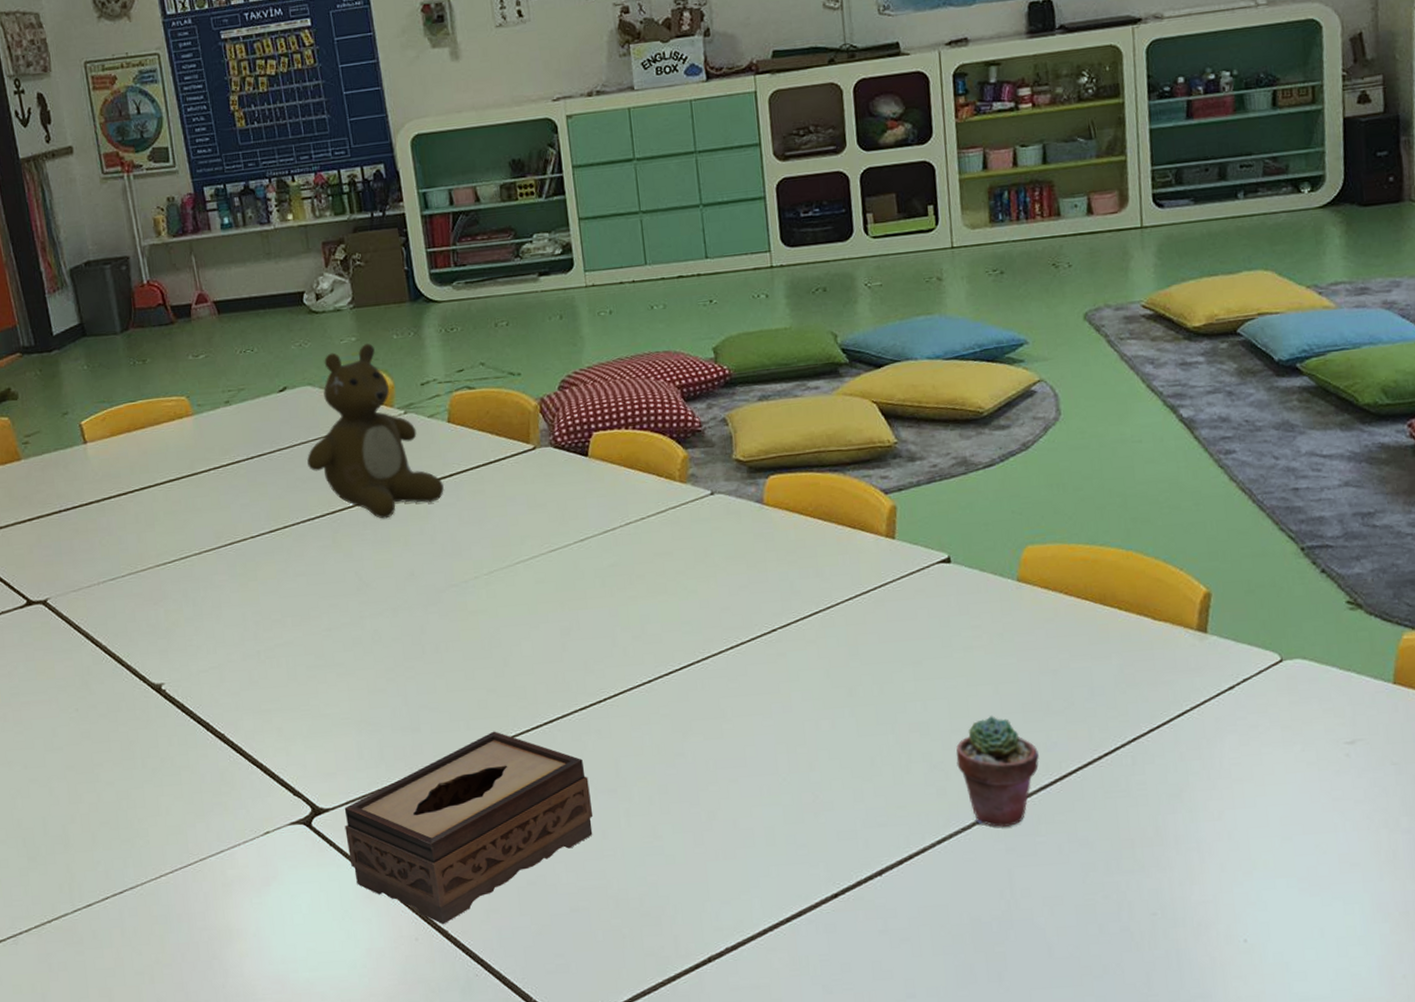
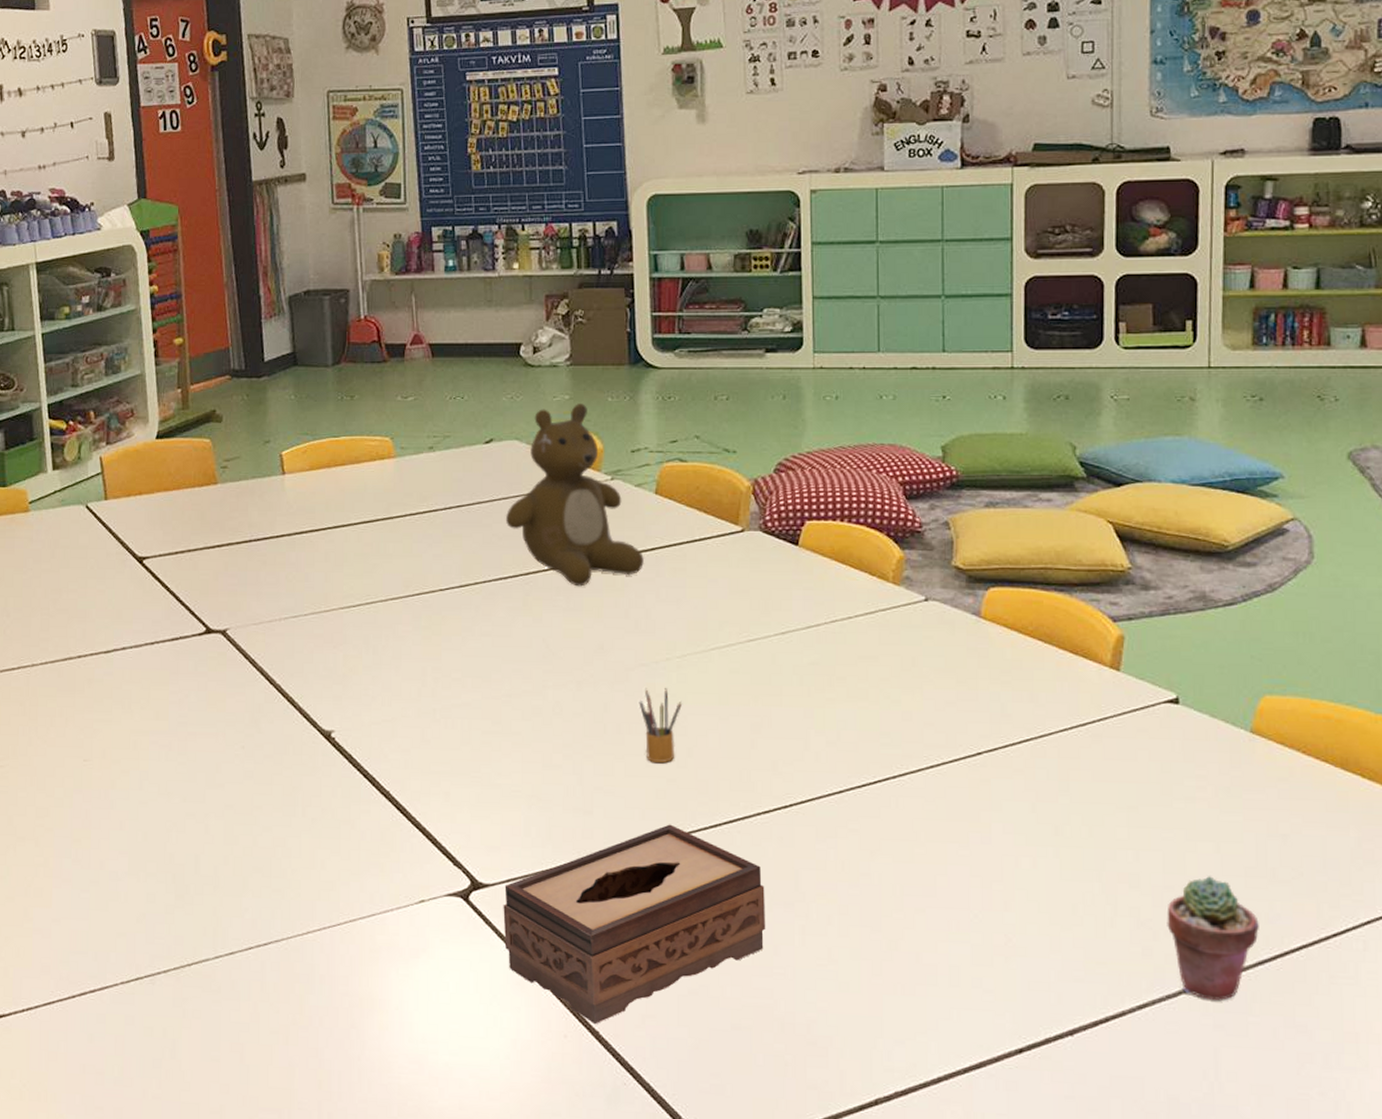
pencil box: none [453,605,494,676] -> present [639,688,682,764]

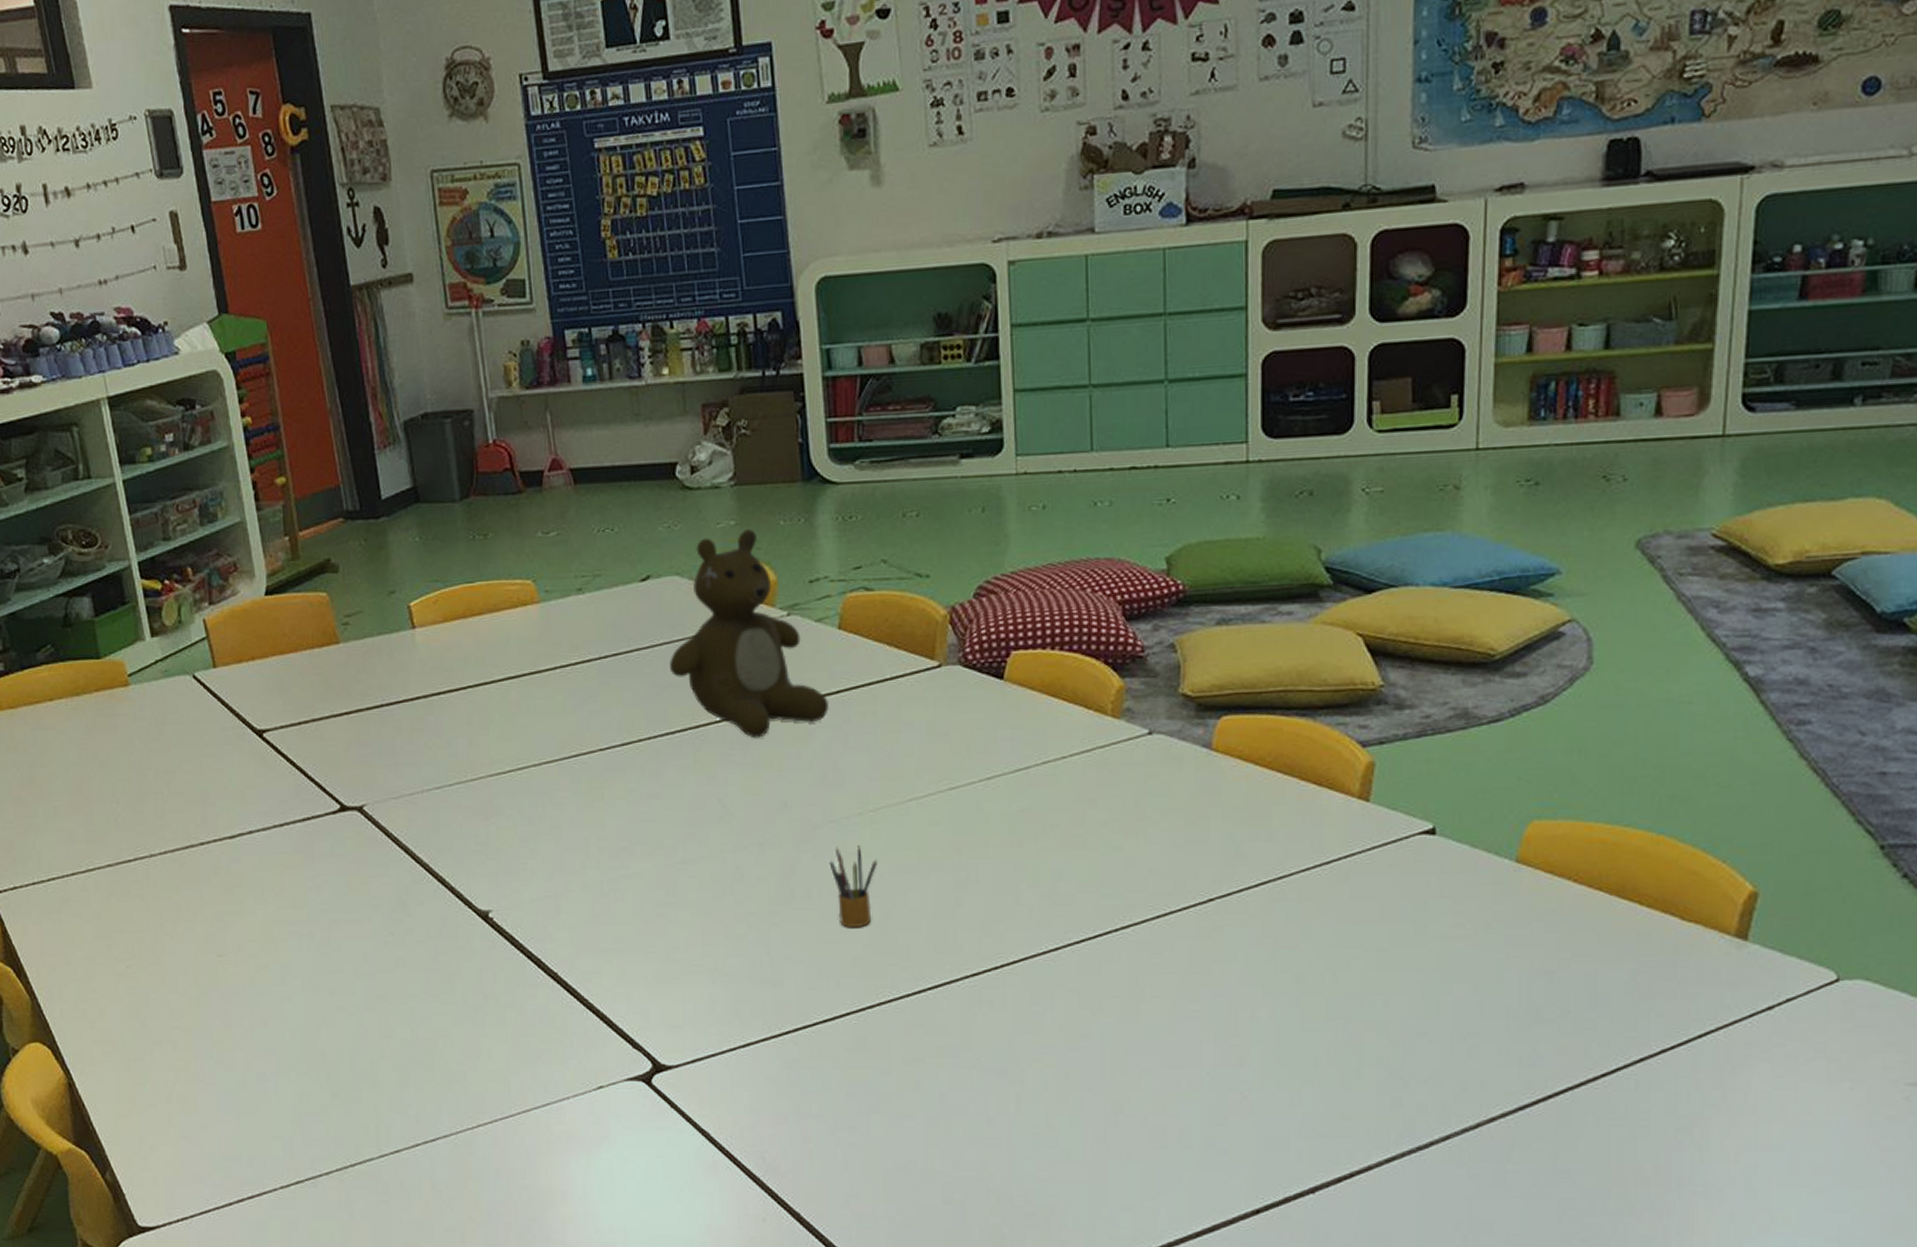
tissue box: present [503,824,766,1025] -> none [689,993,978,1206]
potted succulent: present [1167,876,1259,1000] -> none [1418,1019,1520,1149]

